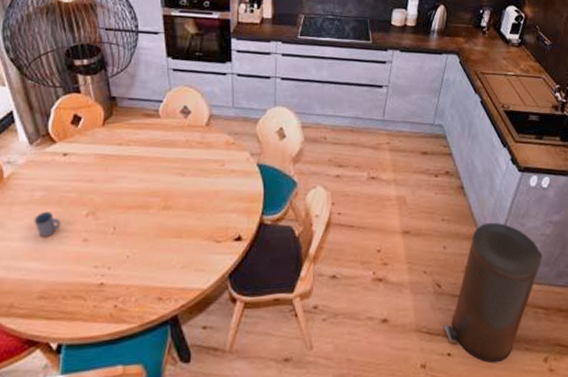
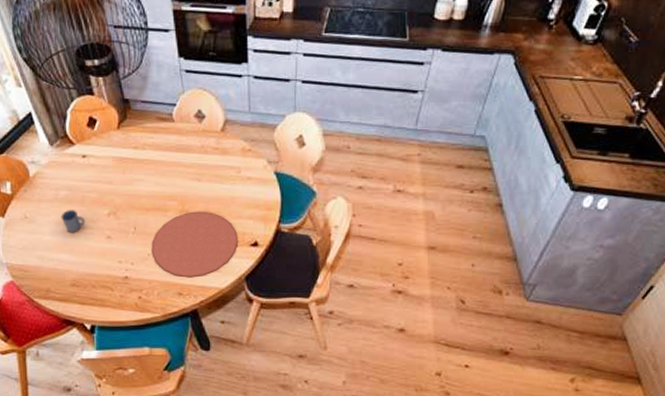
placemat: none [131,206,222,280] -> present [151,211,239,278]
pedal bin: present [443,222,543,363] -> none [464,243,586,378]

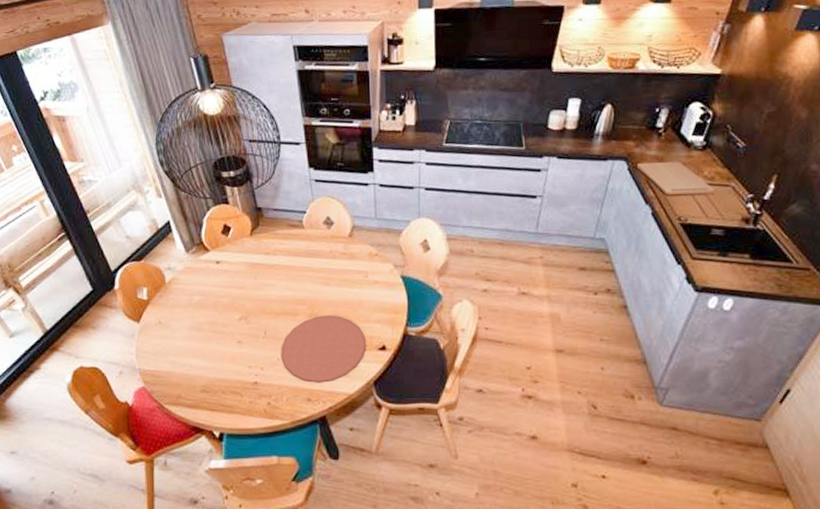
mug: present [61,210,86,234] -> none [194,315,218,338]
cutting board: none [523,56,602,93] -> present [636,162,716,196]

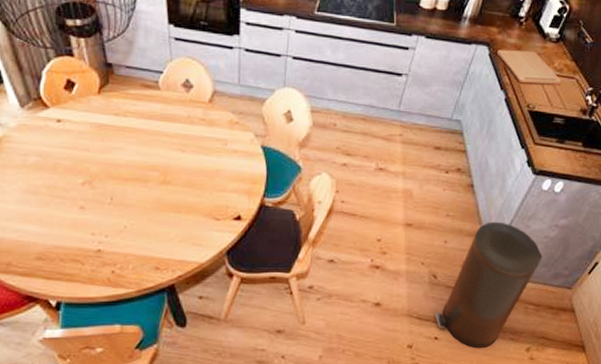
placemat: present [281,315,367,383] -> none [128,182,221,252]
pedal bin: none [598,345,720,490] -> present [434,221,543,349]

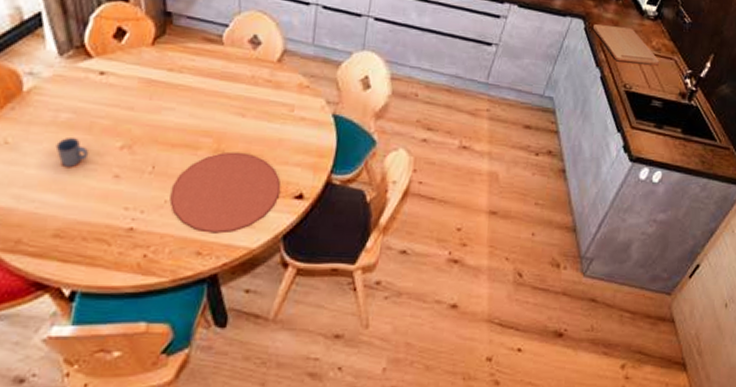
mug: none [28,177,57,203] -> present [55,138,89,168]
placemat: none [128,182,221,252] -> present [169,151,281,234]
pedal bin: present [434,221,543,349] -> none [518,213,640,364]

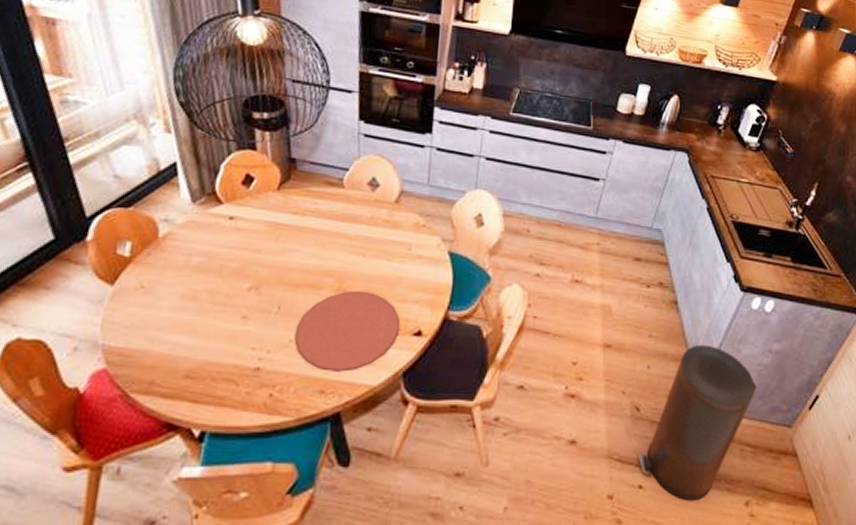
mug: present [55,138,89,168] -> none [188,281,219,310]
pedal bin: none [518,213,640,364] -> present [638,344,757,502]
cutting board: present [592,24,660,66] -> none [696,157,765,195]

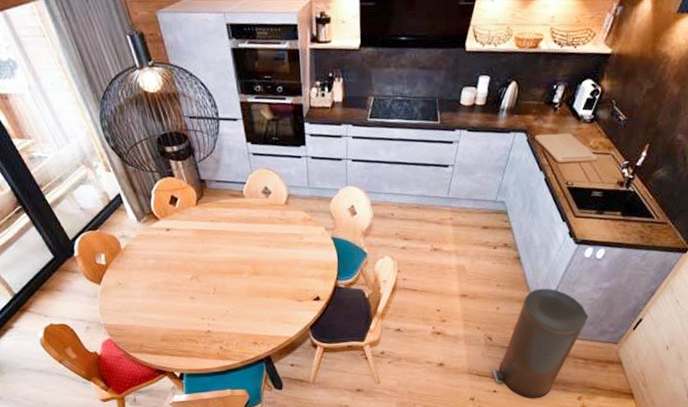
placemat: present [294,290,400,372] -> none [229,272,303,329]
cutting board: none [696,157,765,195] -> present [534,133,598,164]

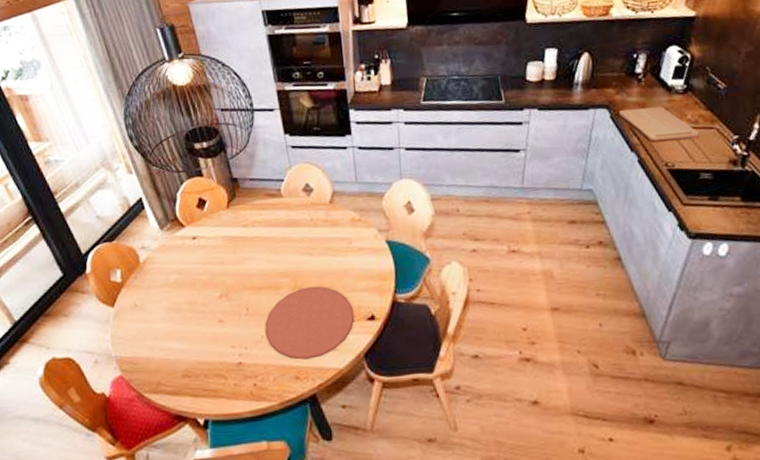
placemat: none [229,272,303,329] -> present [265,286,355,359]
pedal bin: present [492,288,589,399] -> none [603,296,722,450]

